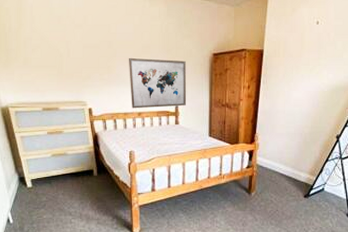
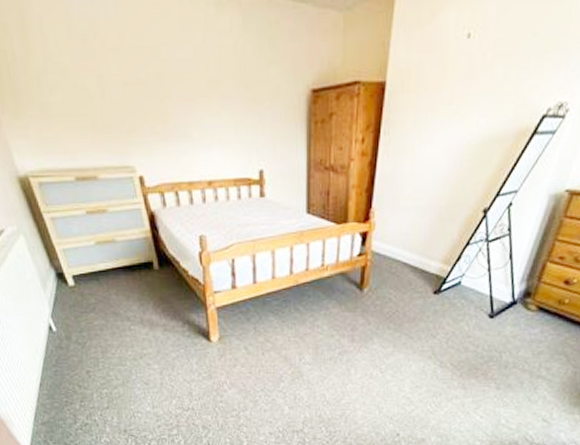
wall art: present [128,57,186,109] -> none [189,98,274,176]

